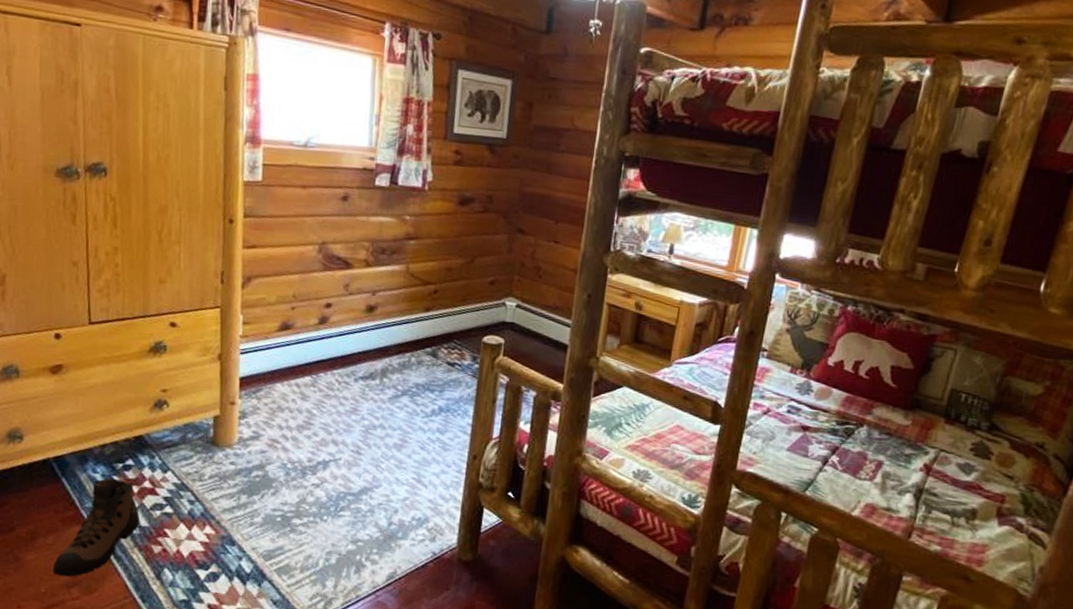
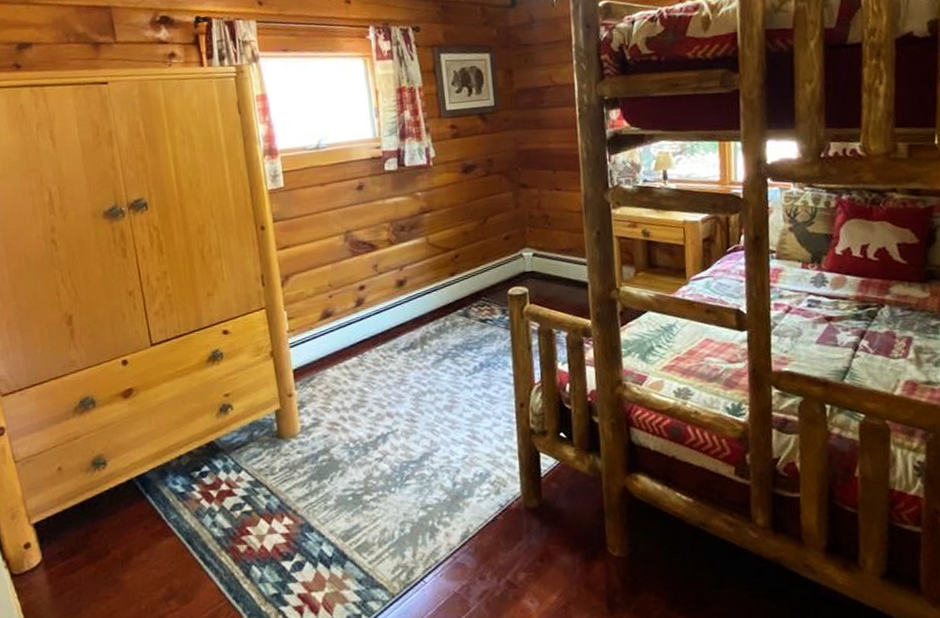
hiking boot: present [52,477,141,577] -> none [149,486,223,590]

